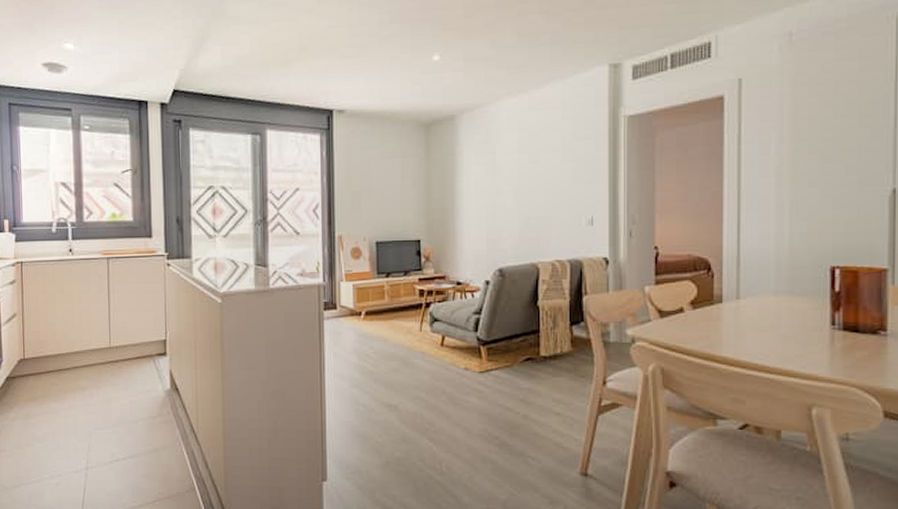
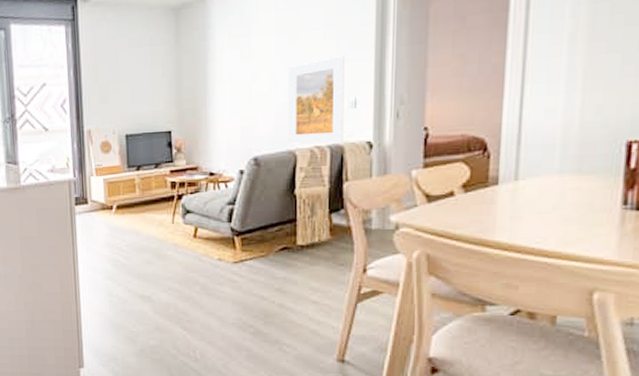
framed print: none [530,177,582,258] -> present [288,56,345,144]

